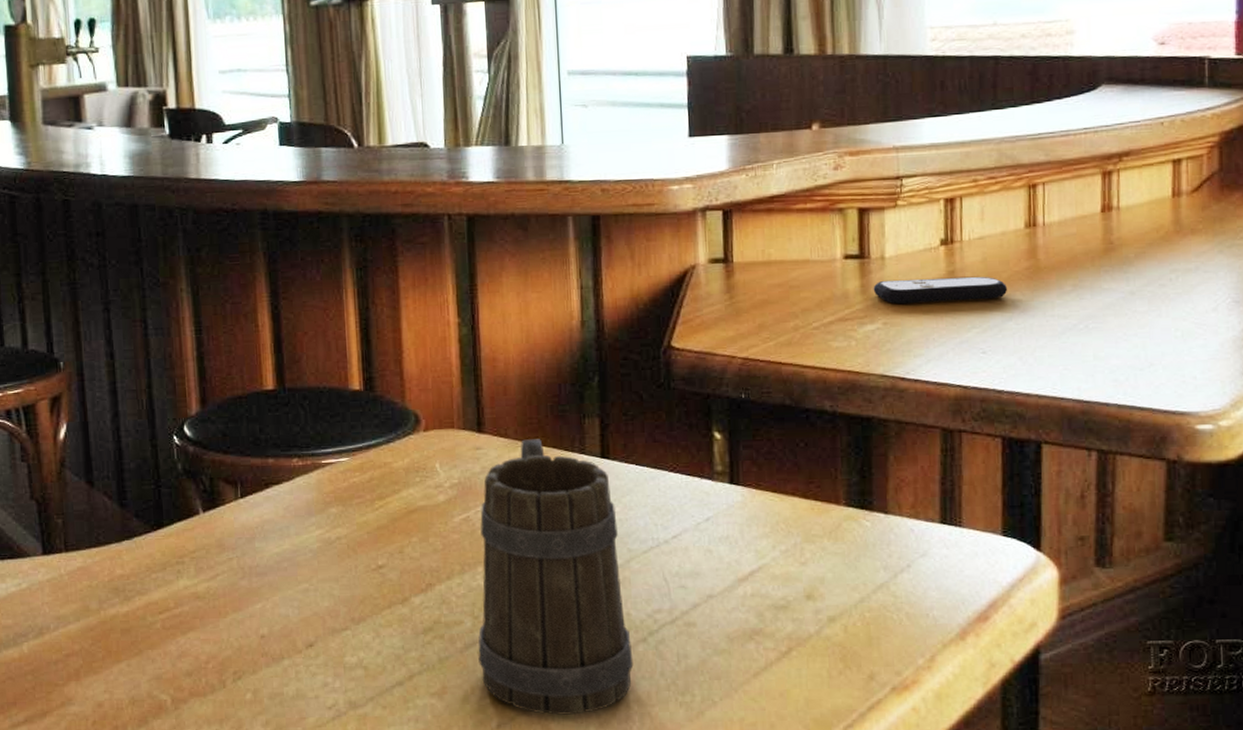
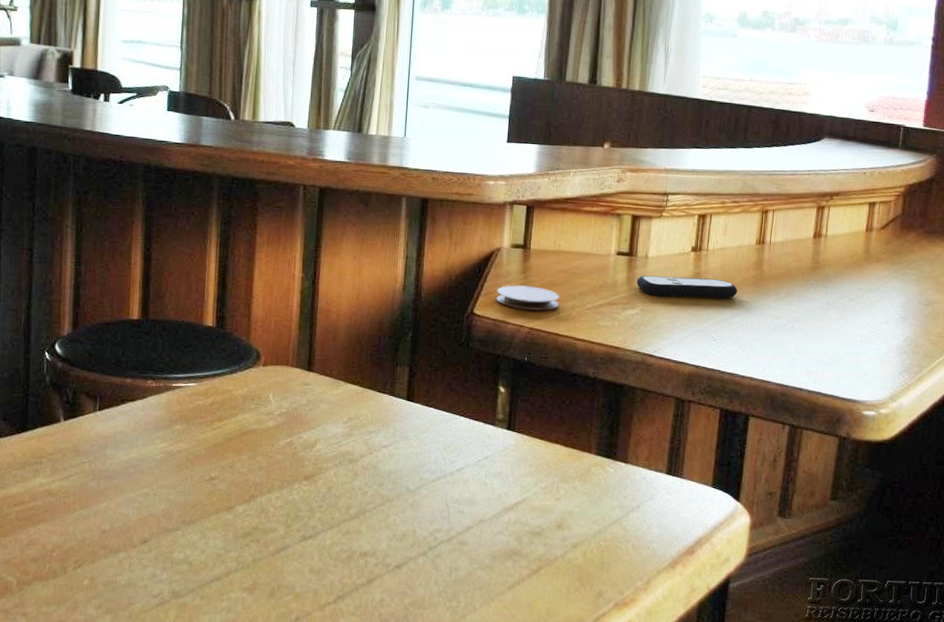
beer mug: present [478,439,634,716] -> none [286,380,414,613]
coaster: none [697,306,777,337] -> present [496,284,560,311]

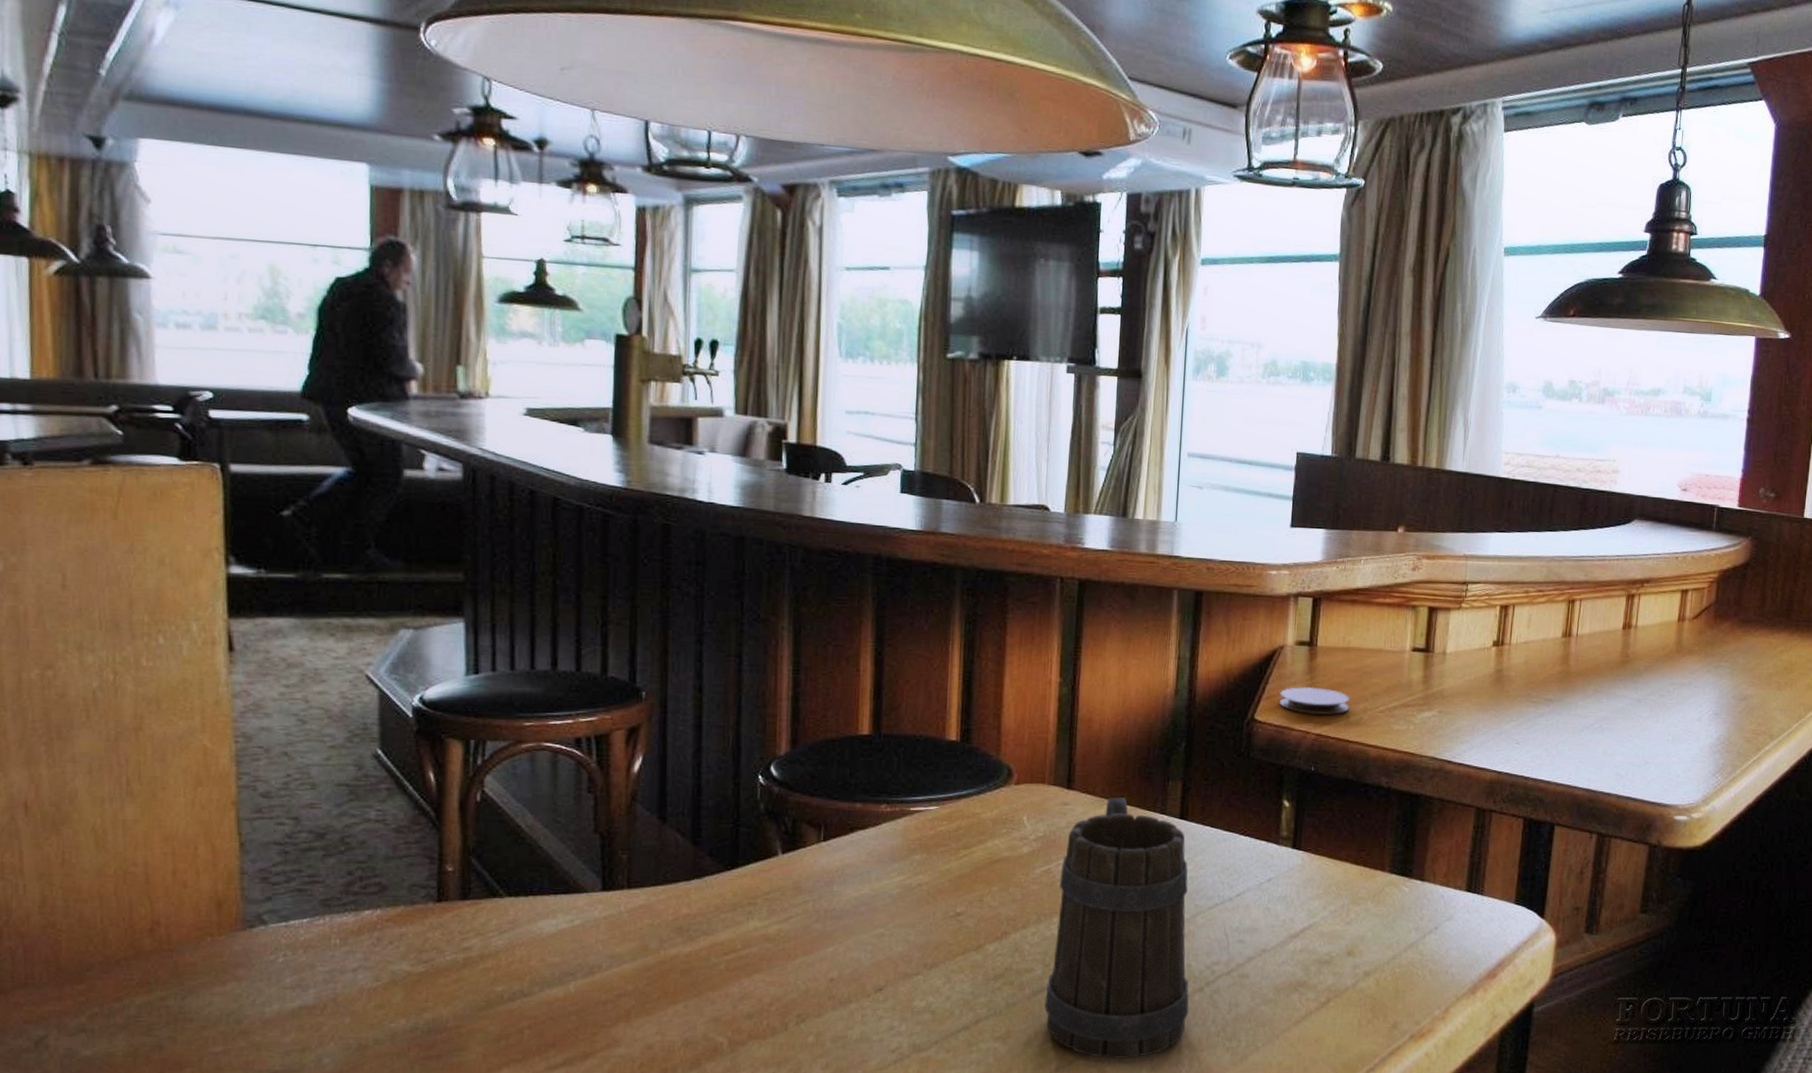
beer mug: none [286,380,414,613] -> present [1044,798,1189,1060]
remote control: present [636,275,738,299] -> none [1433,673,1543,697]

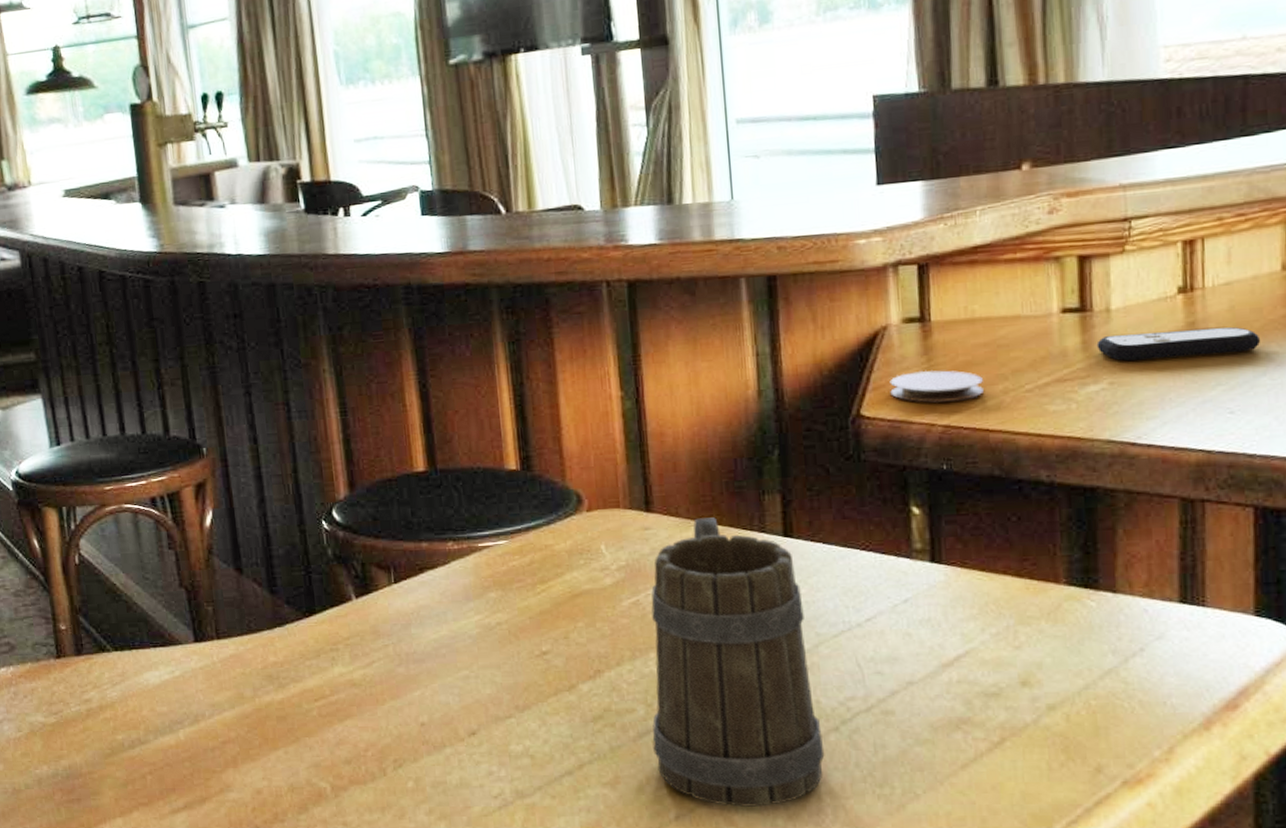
remote control: none [1433,673,1543,697] -> present [1096,326,1261,362]

